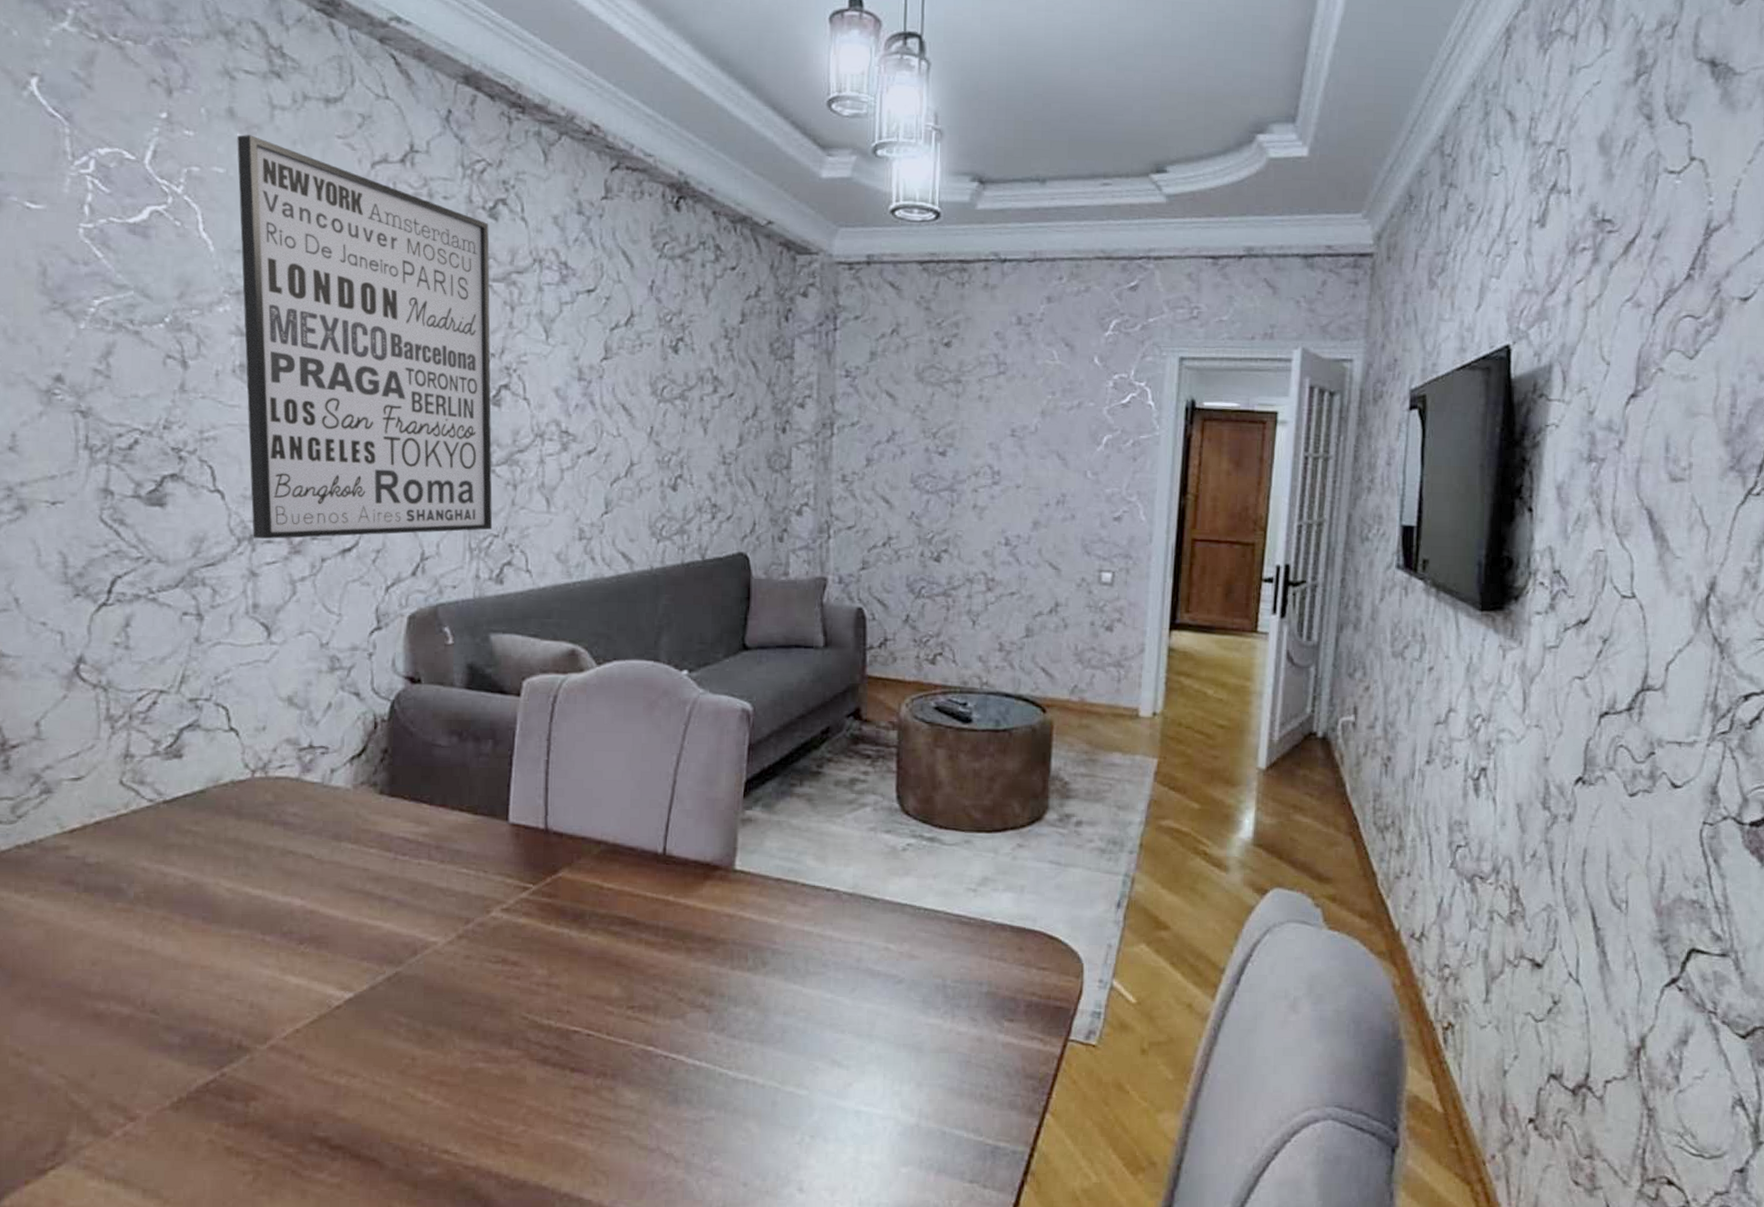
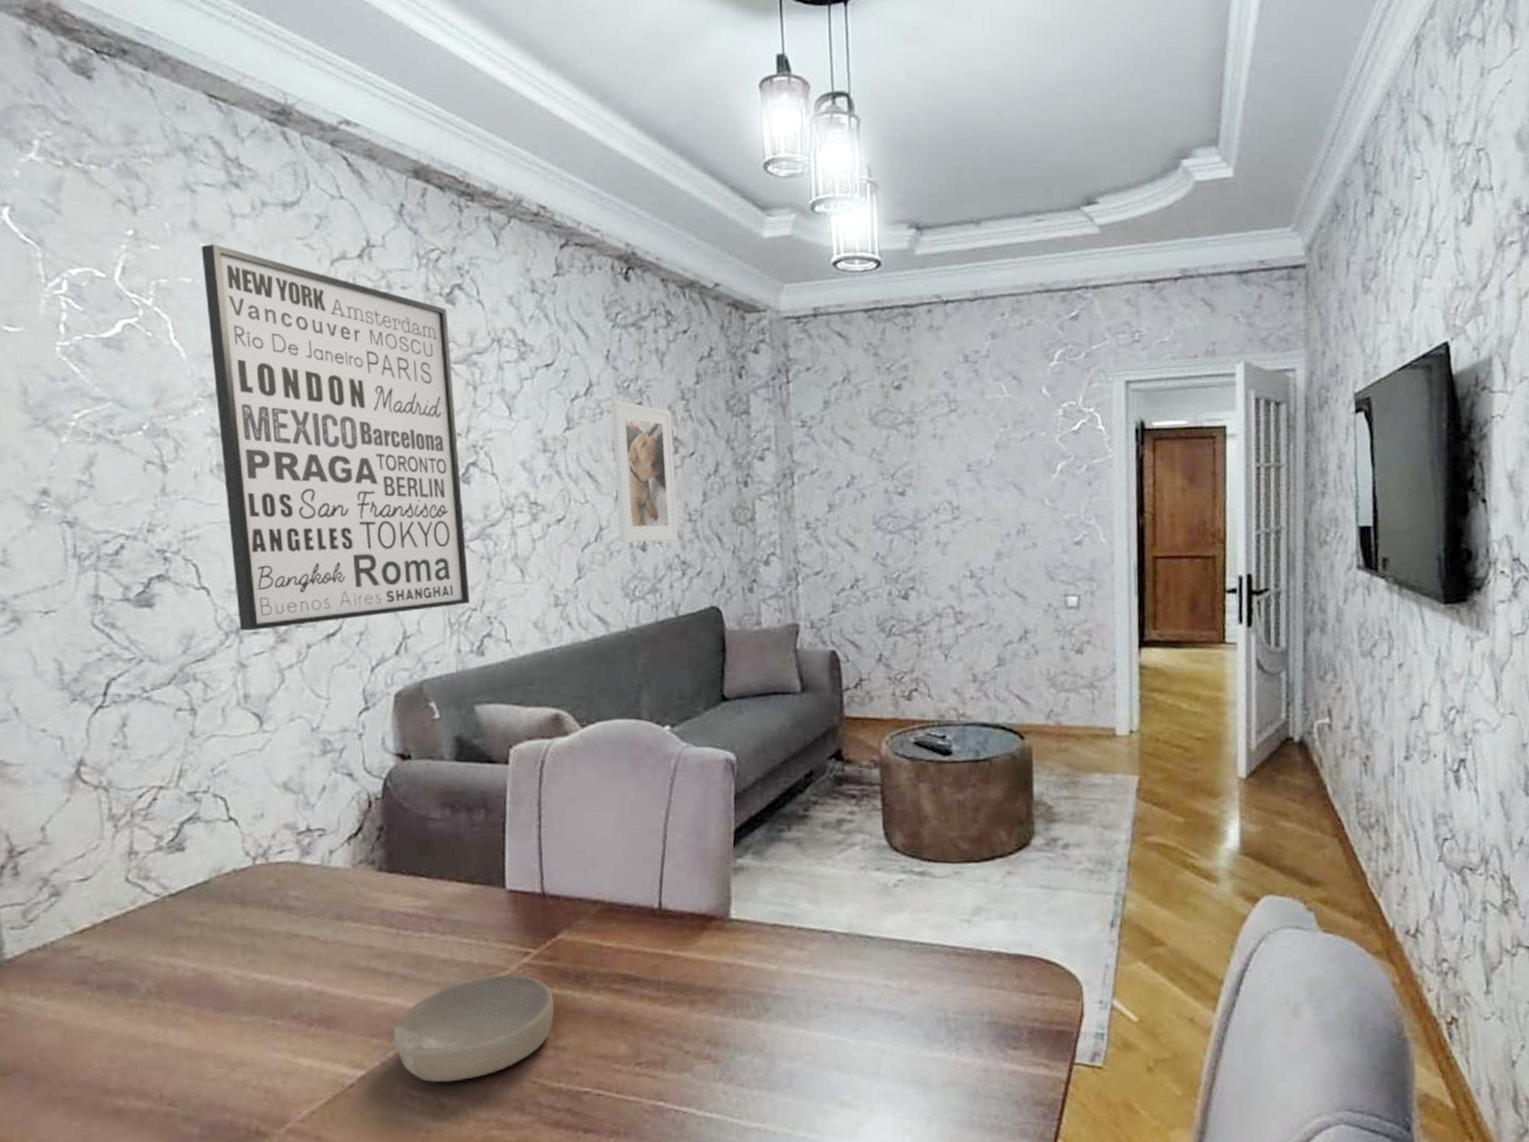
bowl: none [384,907,550,1011] -> present [393,974,554,1082]
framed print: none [650,332,713,482] -> present [611,399,679,543]

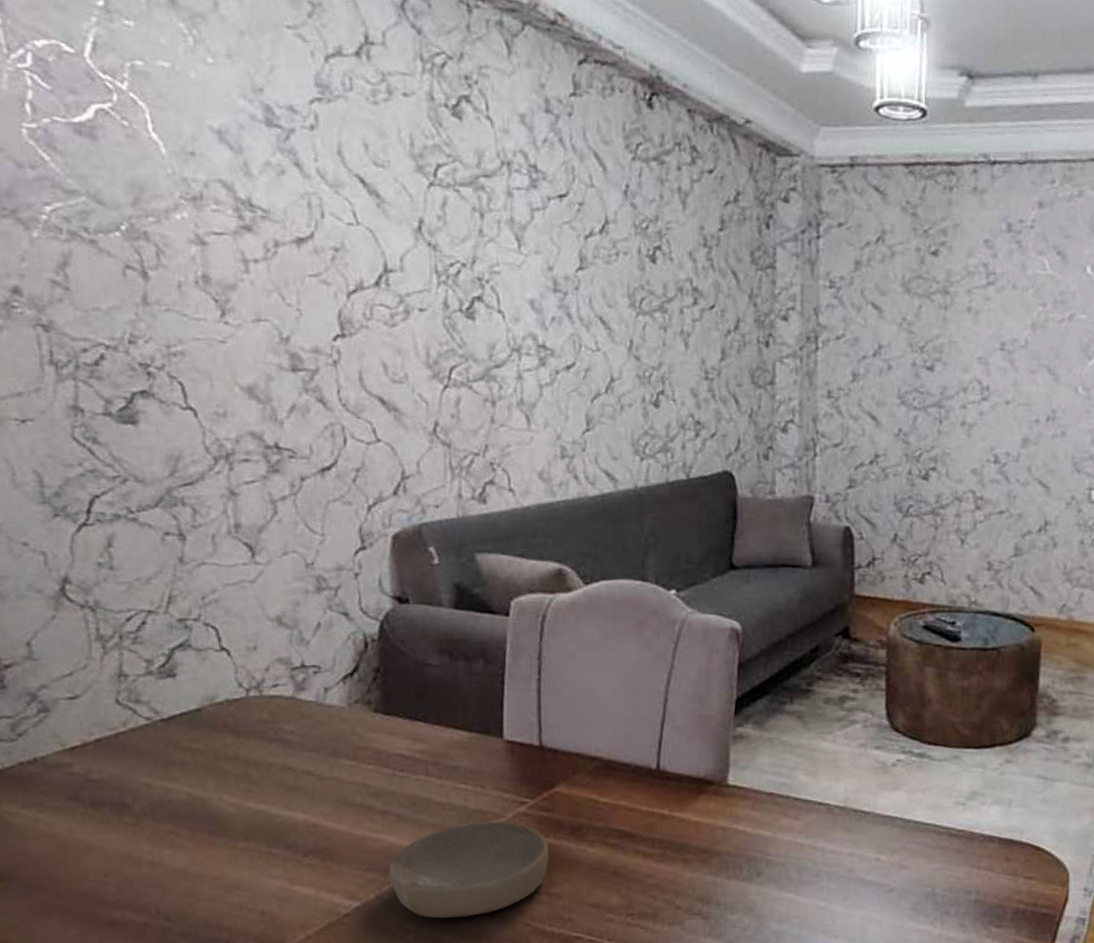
wall art: present [201,244,470,631] -> none [180,25,473,458]
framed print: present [611,399,679,543] -> none [628,240,694,398]

